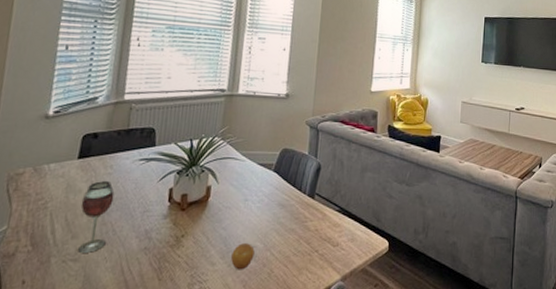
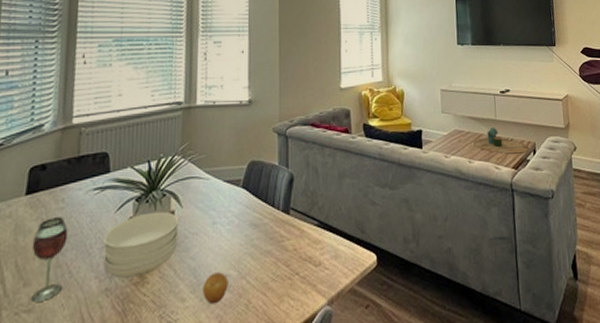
bowl: none [143,185,215,240] -> present [102,211,179,279]
decorative tray: none [486,140,536,166] -> present [474,128,529,154]

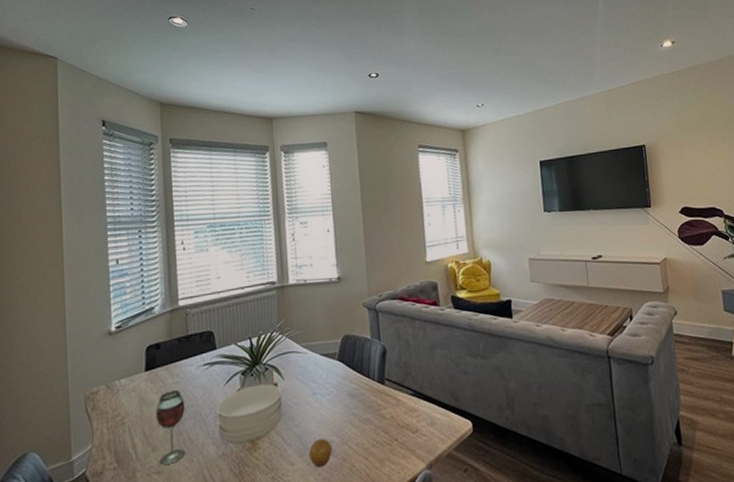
decorative tray: present [474,128,529,154] -> none [566,295,625,322]

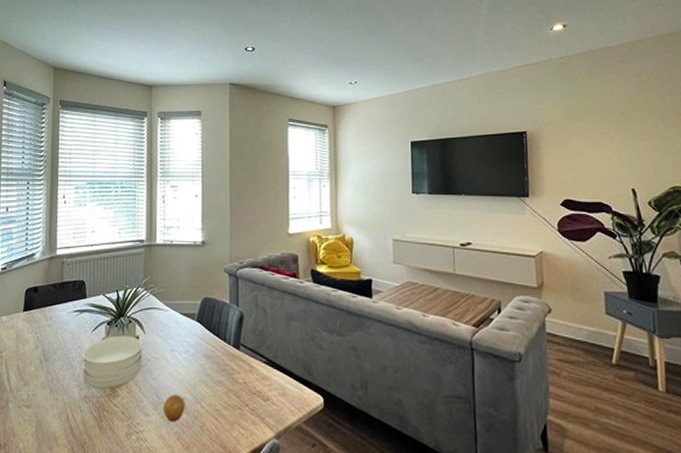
wineglass: present [155,390,185,465] -> none [29,332,56,400]

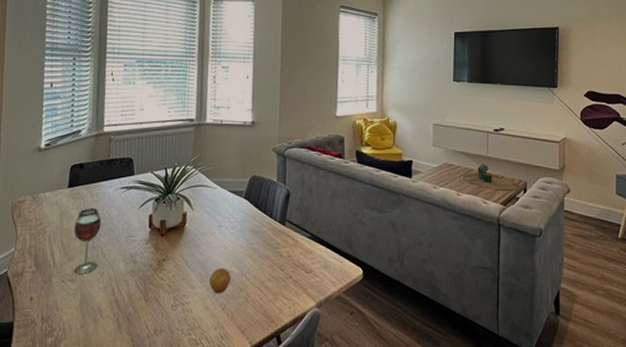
wineglass: none [29,332,56,400] -> present [73,208,102,274]
bowl: present [82,335,143,390] -> none [128,212,191,264]
decorative tray: none [429,282,493,311] -> present [463,164,520,191]

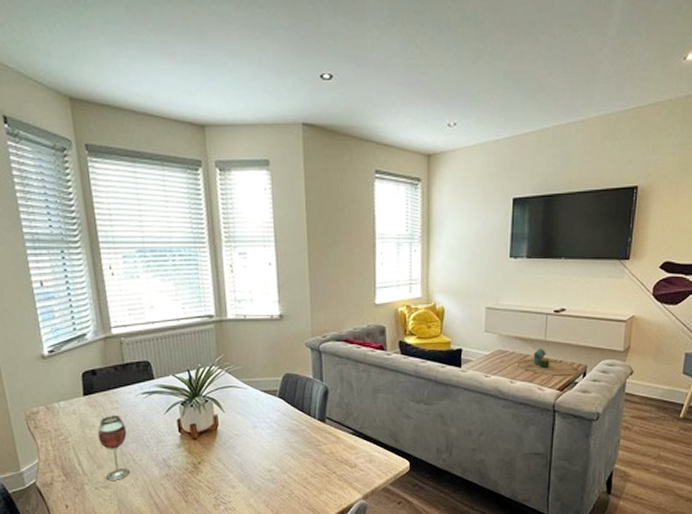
fruit: present [209,268,231,294] -> none [250,468,272,492]

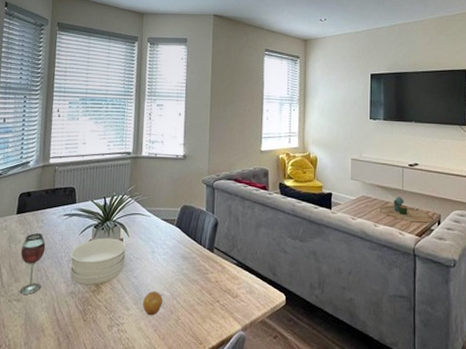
bowl: none [158,415,224,467] -> present [69,237,127,286]
fruit: none [250,468,272,492] -> present [143,291,163,316]

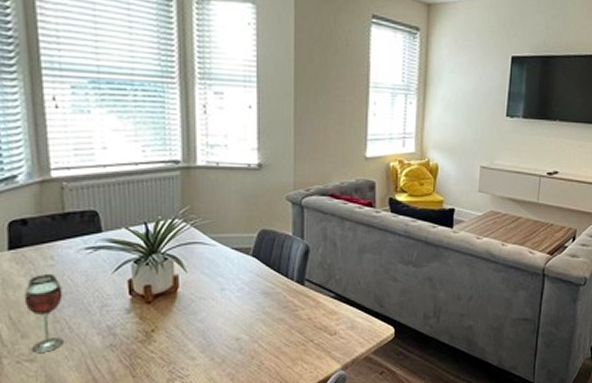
bowl: present [69,237,127,286] -> none [102,275,184,336]
fruit: present [143,291,163,316] -> none [213,336,239,364]
decorative tray: present [380,197,434,223] -> none [509,211,569,239]

